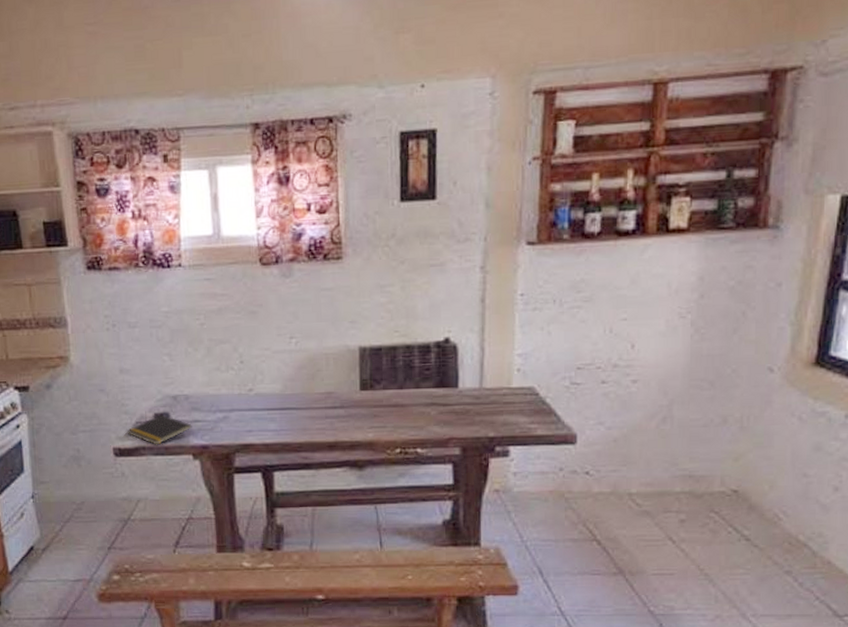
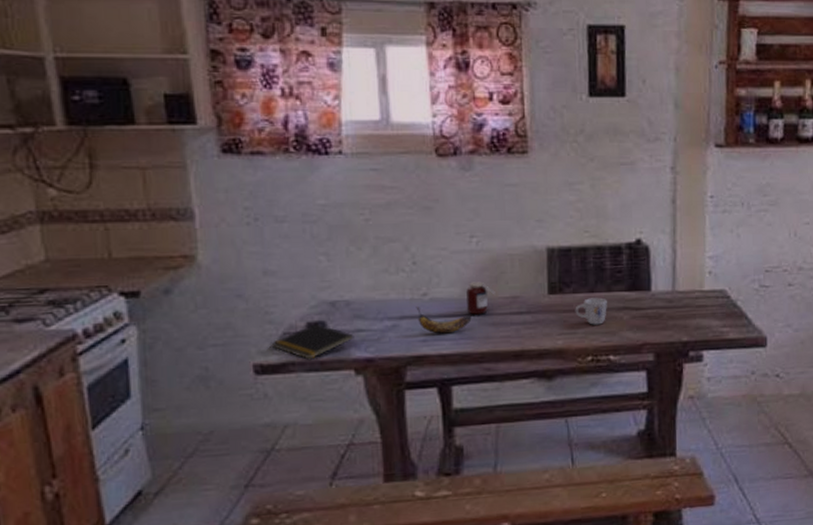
banana: none [243,401,291,425] -> present [416,307,472,334]
jar: none [286,378,312,409] -> present [466,281,495,315]
mug: none [384,394,415,420] -> present [575,297,607,325]

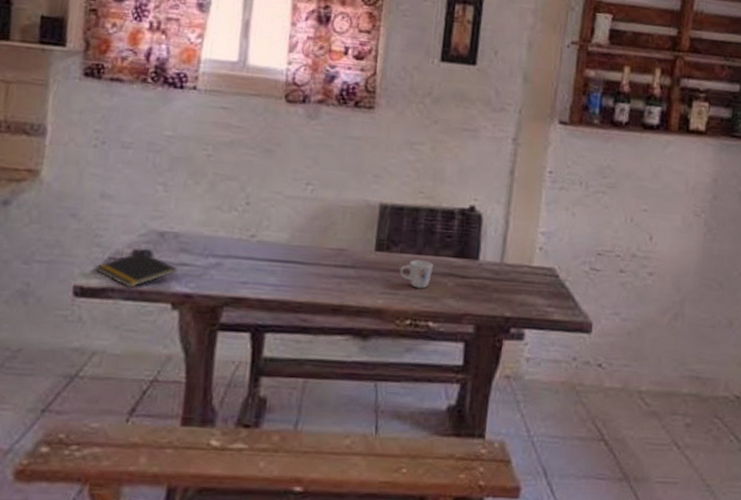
banana: present [416,307,472,334] -> none [242,247,296,279]
jar: present [466,281,495,315] -> none [292,229,323,263]

